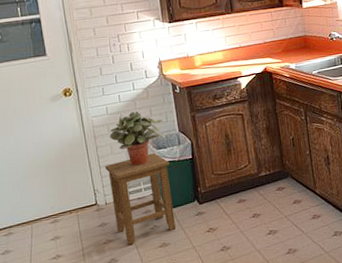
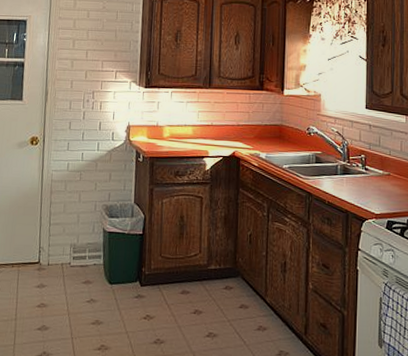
stool: present [105,153,176,245] -> none [53,220,119,314]
potted plant: present [109,111,163,166] -> none [66,173,120,231]

